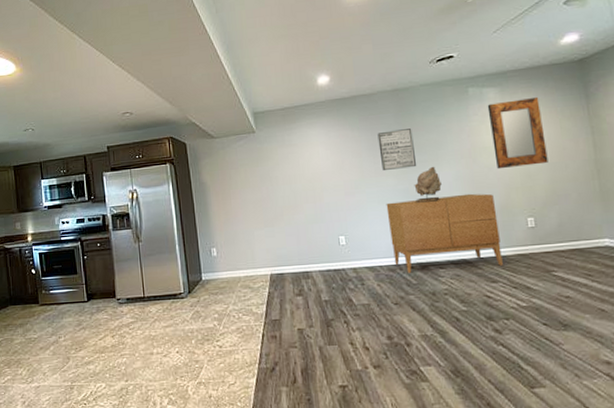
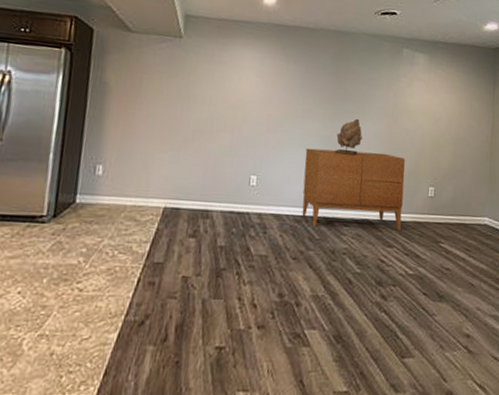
wall art: present [377,128,417,170] -> none [309,72,346,116]
home mirror: present [487,96,548,170] -> none [413,69,459,138]

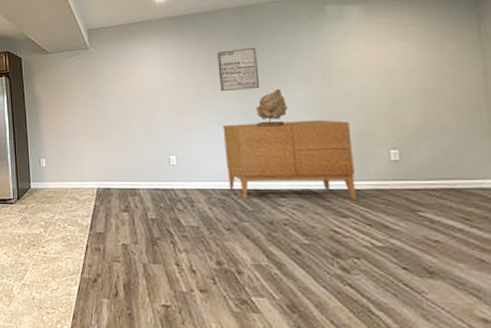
wall art: none [309,72,346,116] -> present [217,48,260,91]

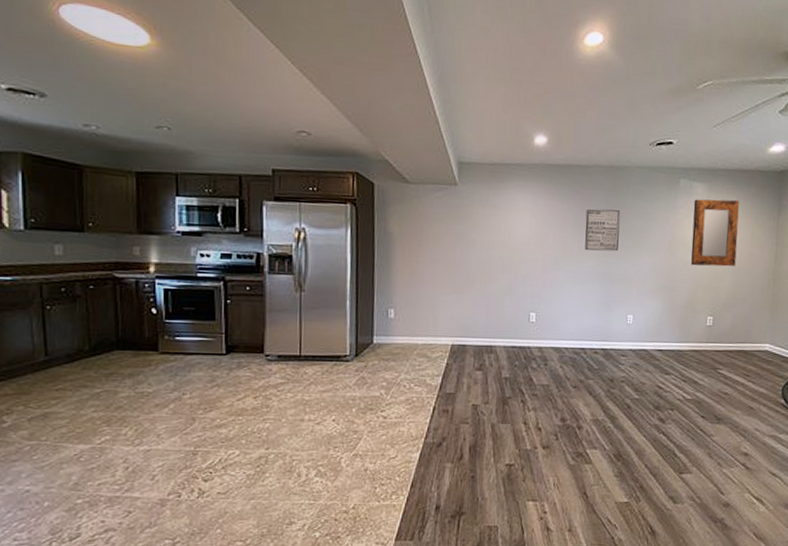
sideboard: present [223,119,356,200] -> none [580,284,683,359]
sculpture bust: present [255,88,287,127] -> none [611,253,639,289]
home mirror: none [348,15,422,95] -> present [691,199,740,267]

